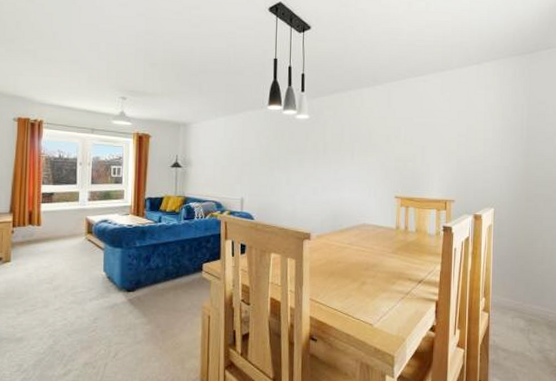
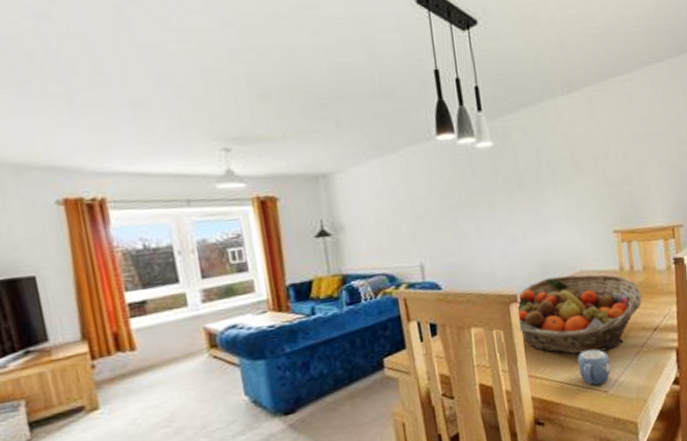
fruit basket: none [307,225,412,291] -> present [517,274,642,354]
mug: none [351,287,378,318] -> present [577,349,611,385]

